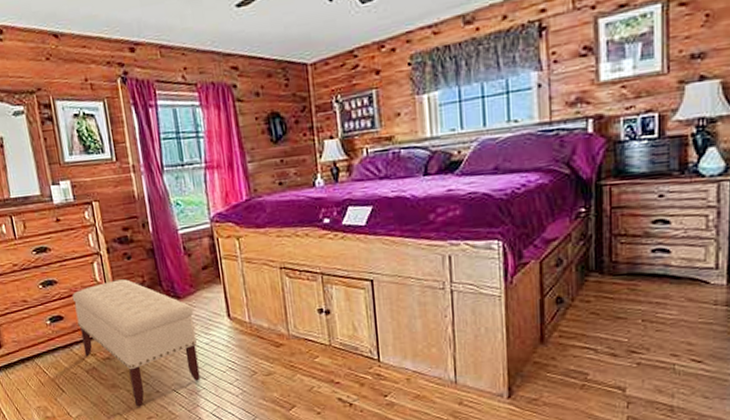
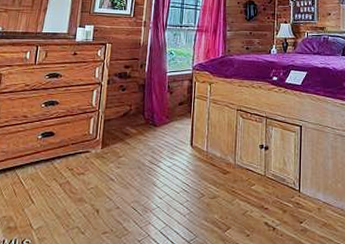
bench: present [72,279,201,407] -> none [63,106,165,222]

